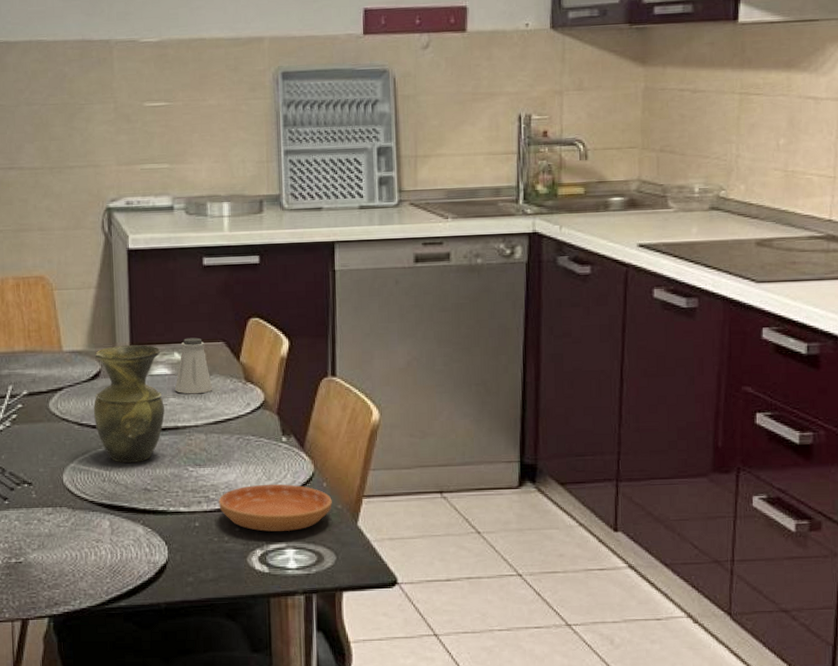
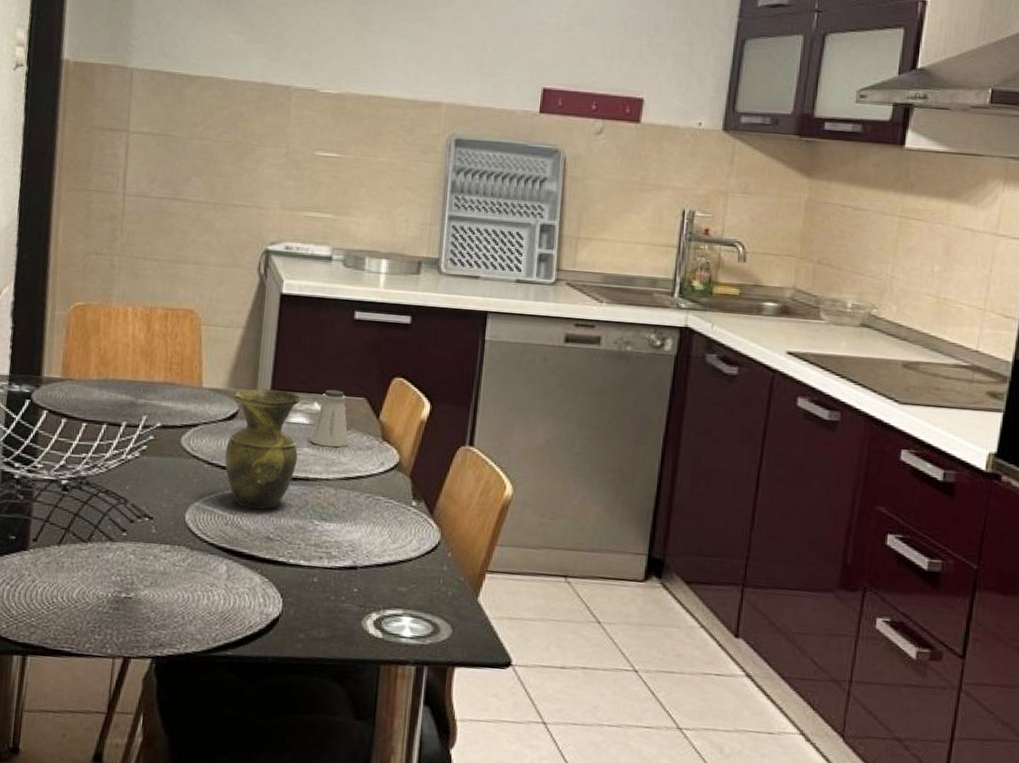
saucer: present [218,484,332,532] -> none [340,546,455,598]

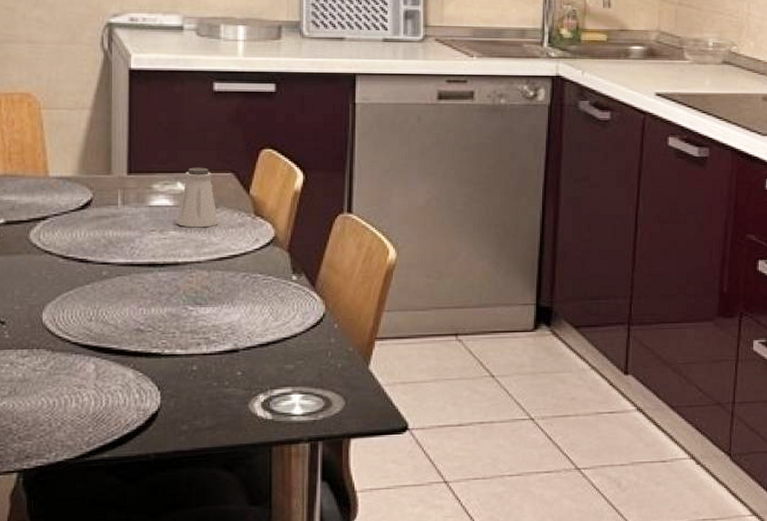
vase: present [225,388,301,510] -> none [81,172,163,302]

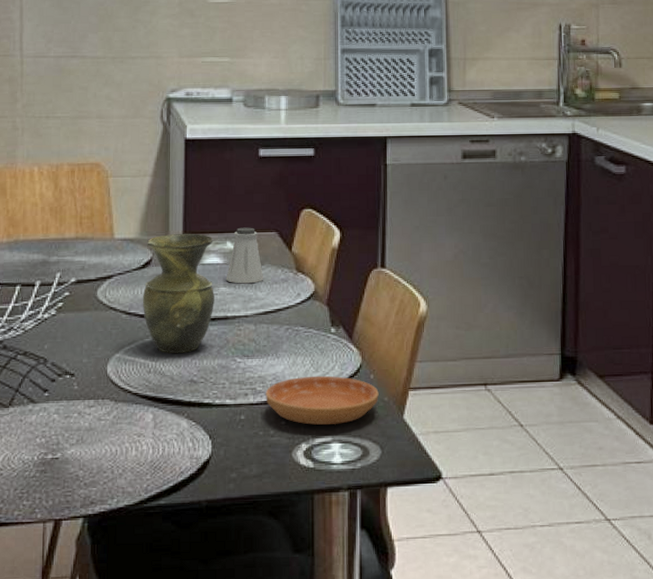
vase: none [81,172,163,302] -> present [142,233,214,354]
saucer: none [220,325,343,376] -> present [265,375,379,425]

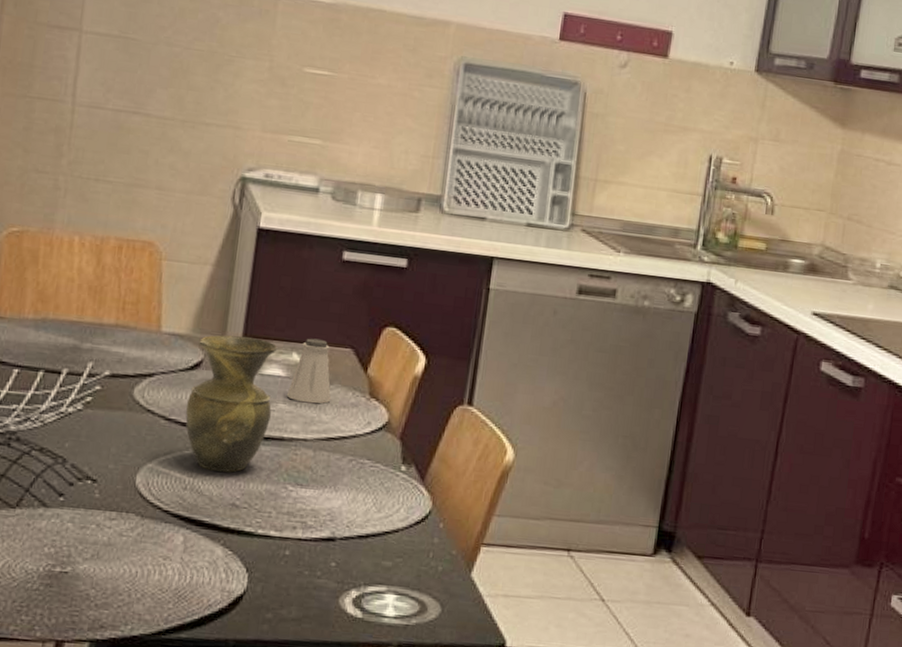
saucer: present [265,375,379,425] -> none [316,516,447,574]

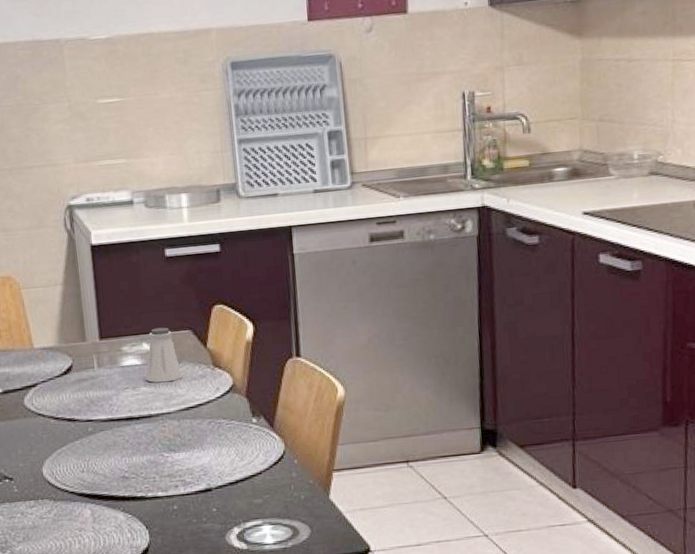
vase: present [185,335,278,473] -> none [66,337,137,453]

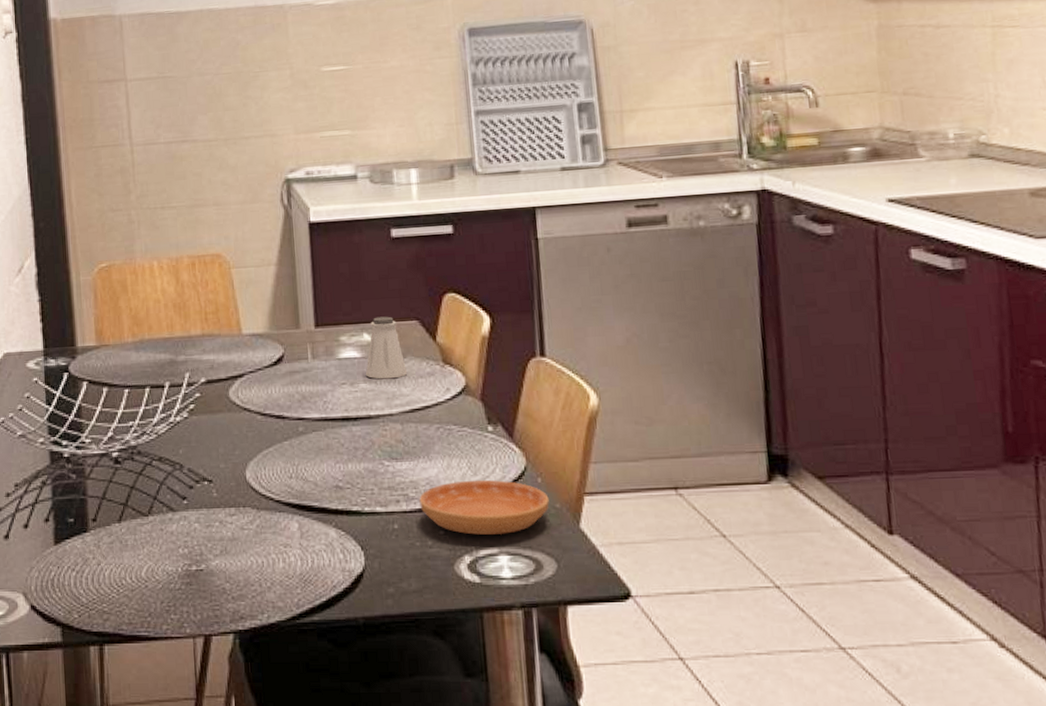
saucer: none [195,463,304,510] -> present [419,479,549,535]

